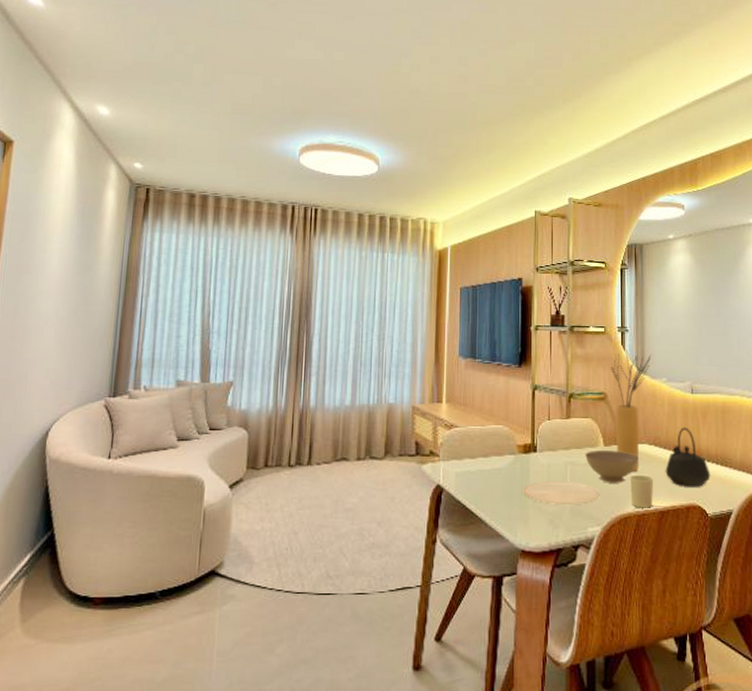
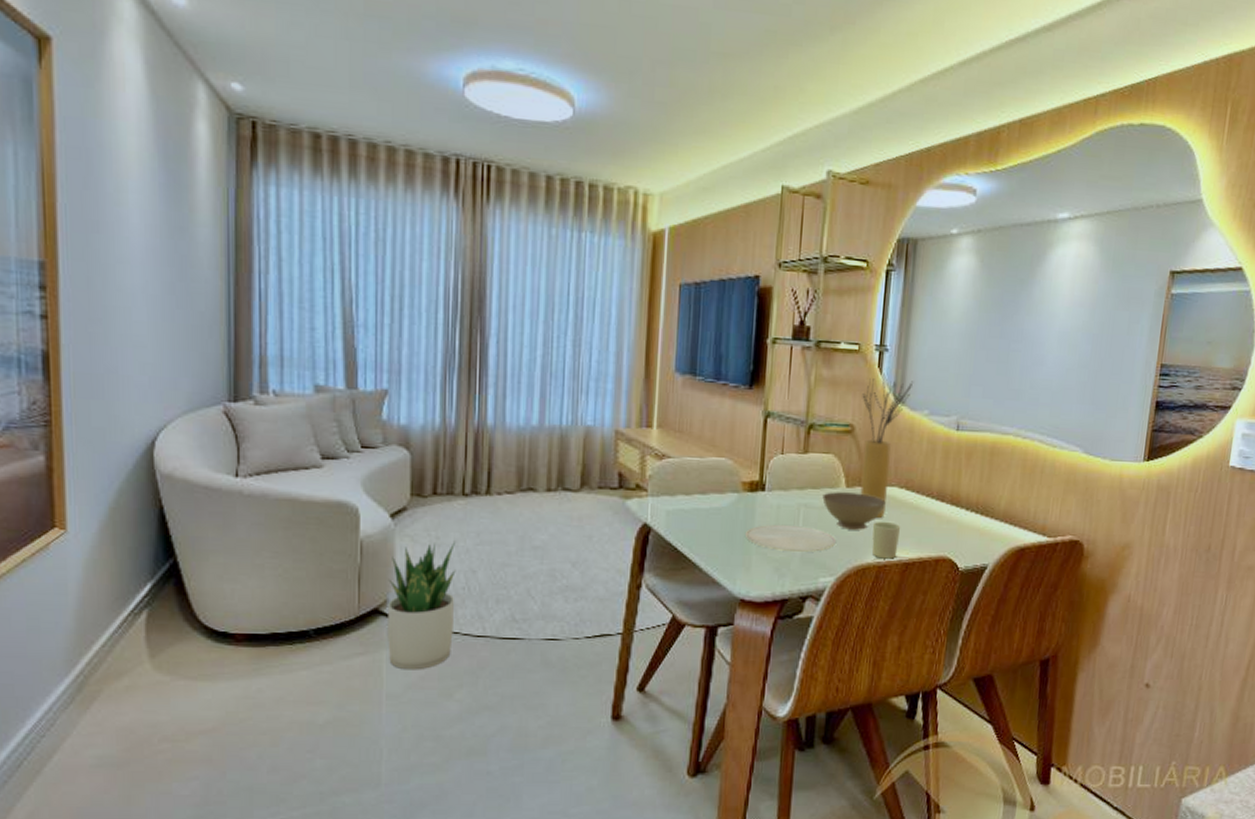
planter: none [221,506,281,627] -> present [388,540,456,670]
kettle: present [665,427,711,487] -> none [915,469,968,538]

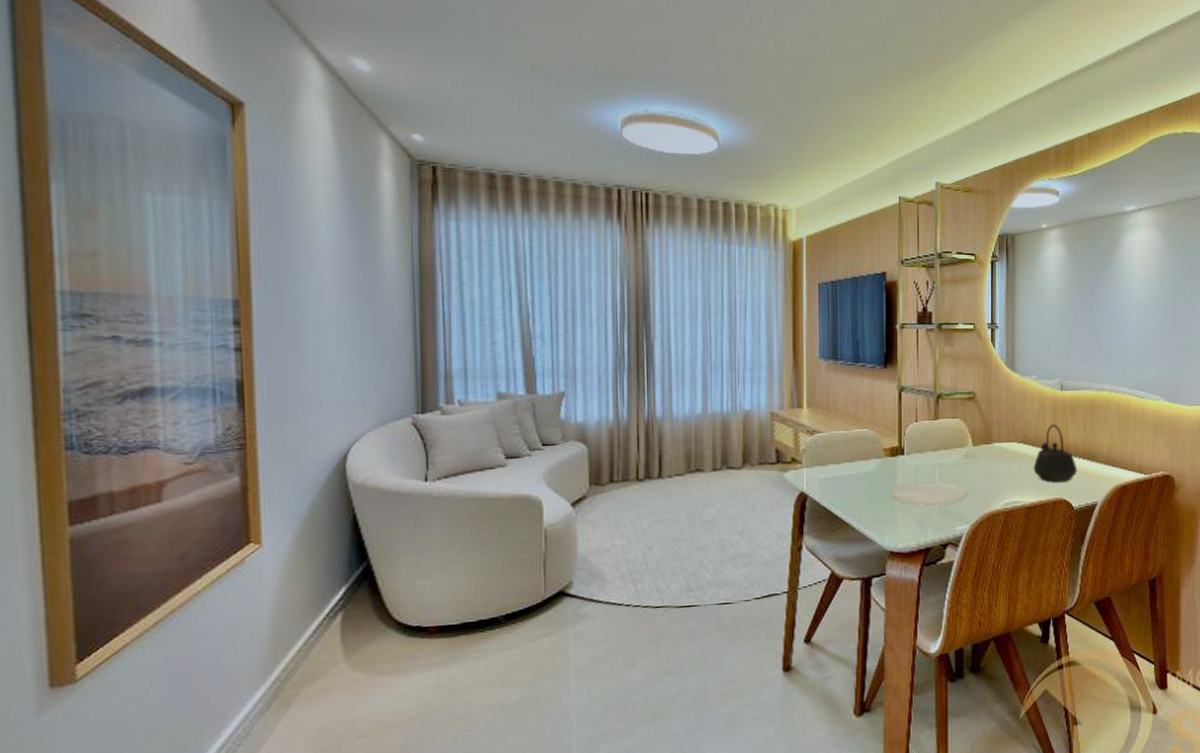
planter: present [388,540,456,670] -> none [572,522,634,645]
bowl: present [822,492,886,530] -> none [954,450,1007,482]
vase: present [860,373,914,518] -> none [980,347,1022,470]
mug: present [872,521,901,559] -> none [999,472,1022,505]
kettle: none [915,469,968,538] -> present [1033,423,1077,483]

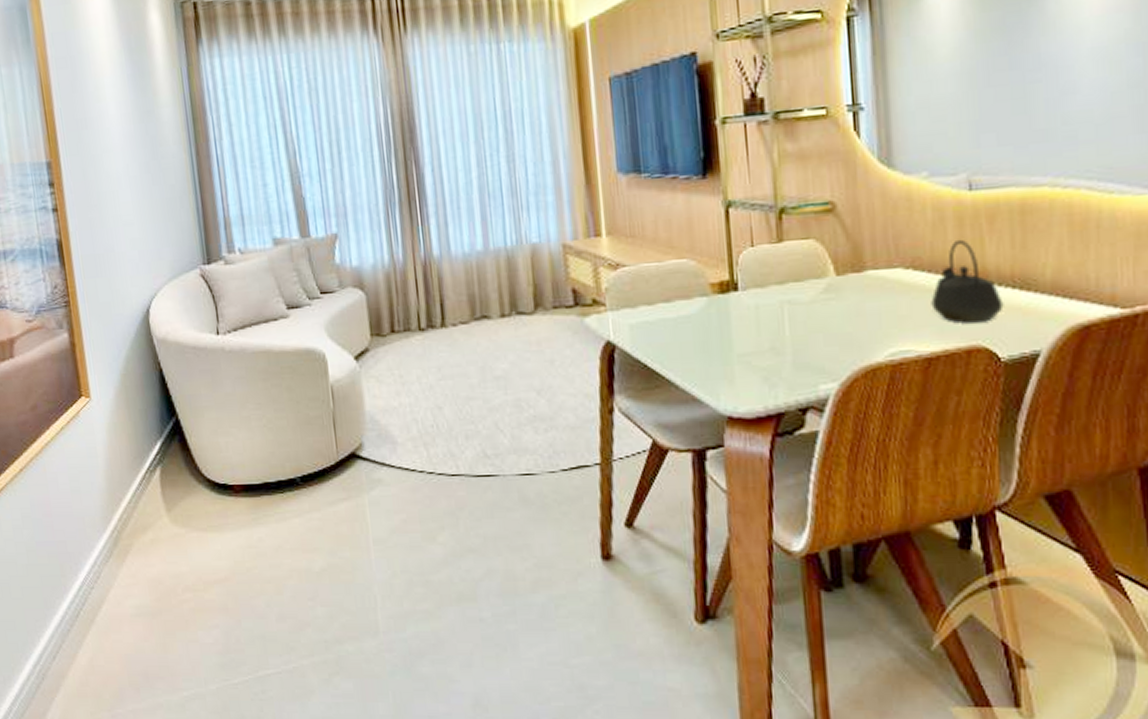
plate: present [889,482,969,507] -> none [721,325,834,358]

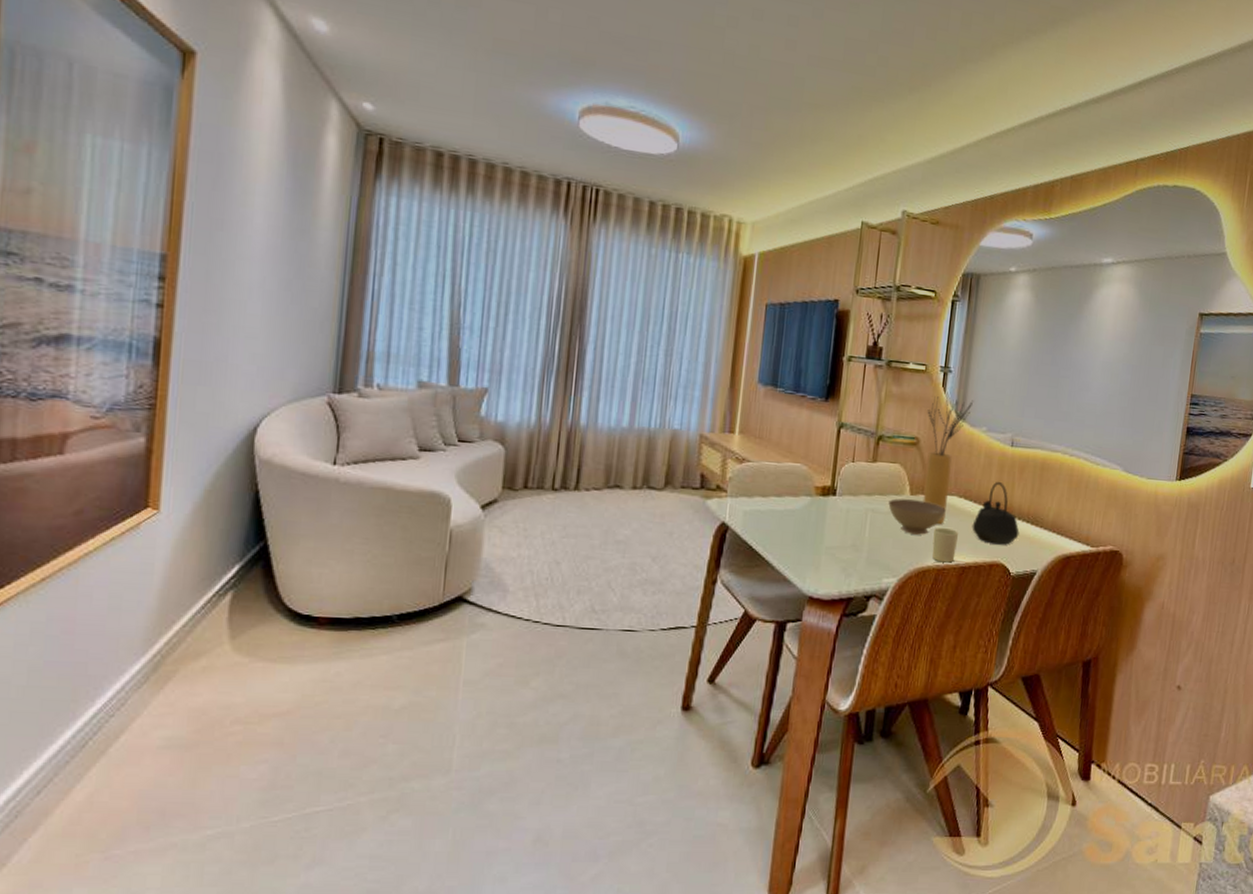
bowl: none [808,280,890,325] -> present [888,498,946,535]
vase: none [839,136,903,307] -> present [923,392,974,524]
mug: none [878,310,914,356] -> present [932,527,959,563]

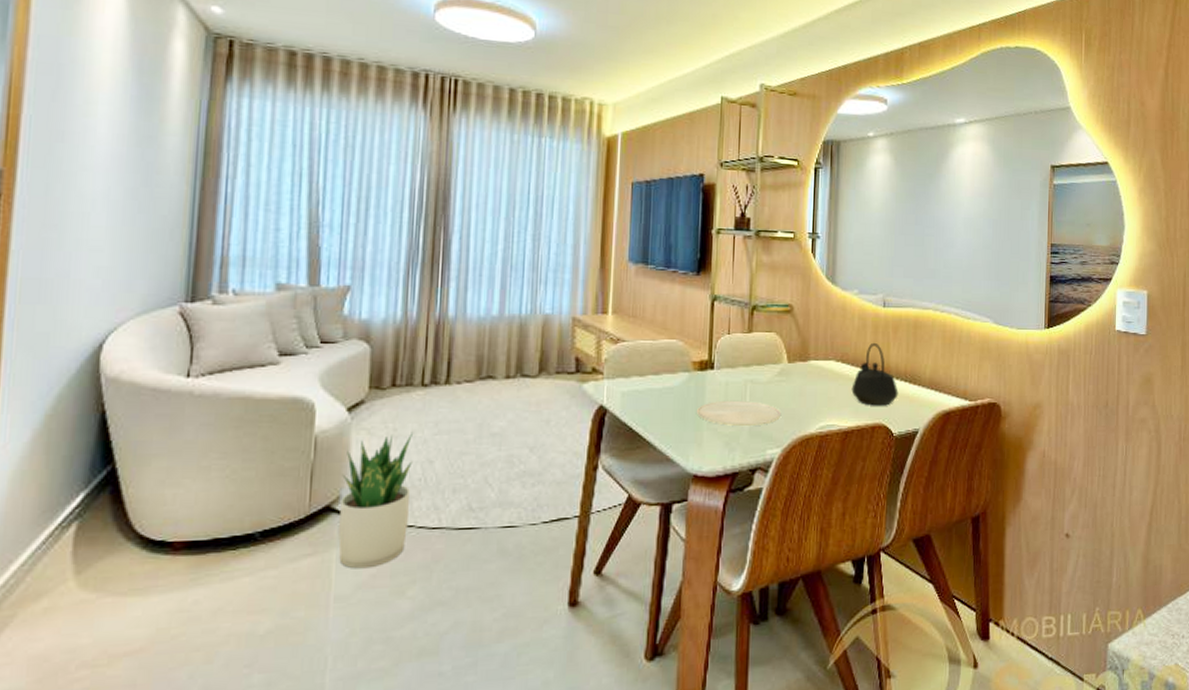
planter: none [469,533,542,658] -> present [338,431,413,569]
plate: none [815,526,900,555] -> present [696,400,782,427]
bowl: present [888,498,946,535] -> none [767,367,824,402]
vase: present [923,392,974,524] -> none [799,257,844,390]
mug: present [932,527,959,563] -> none [814,393,839,429]

